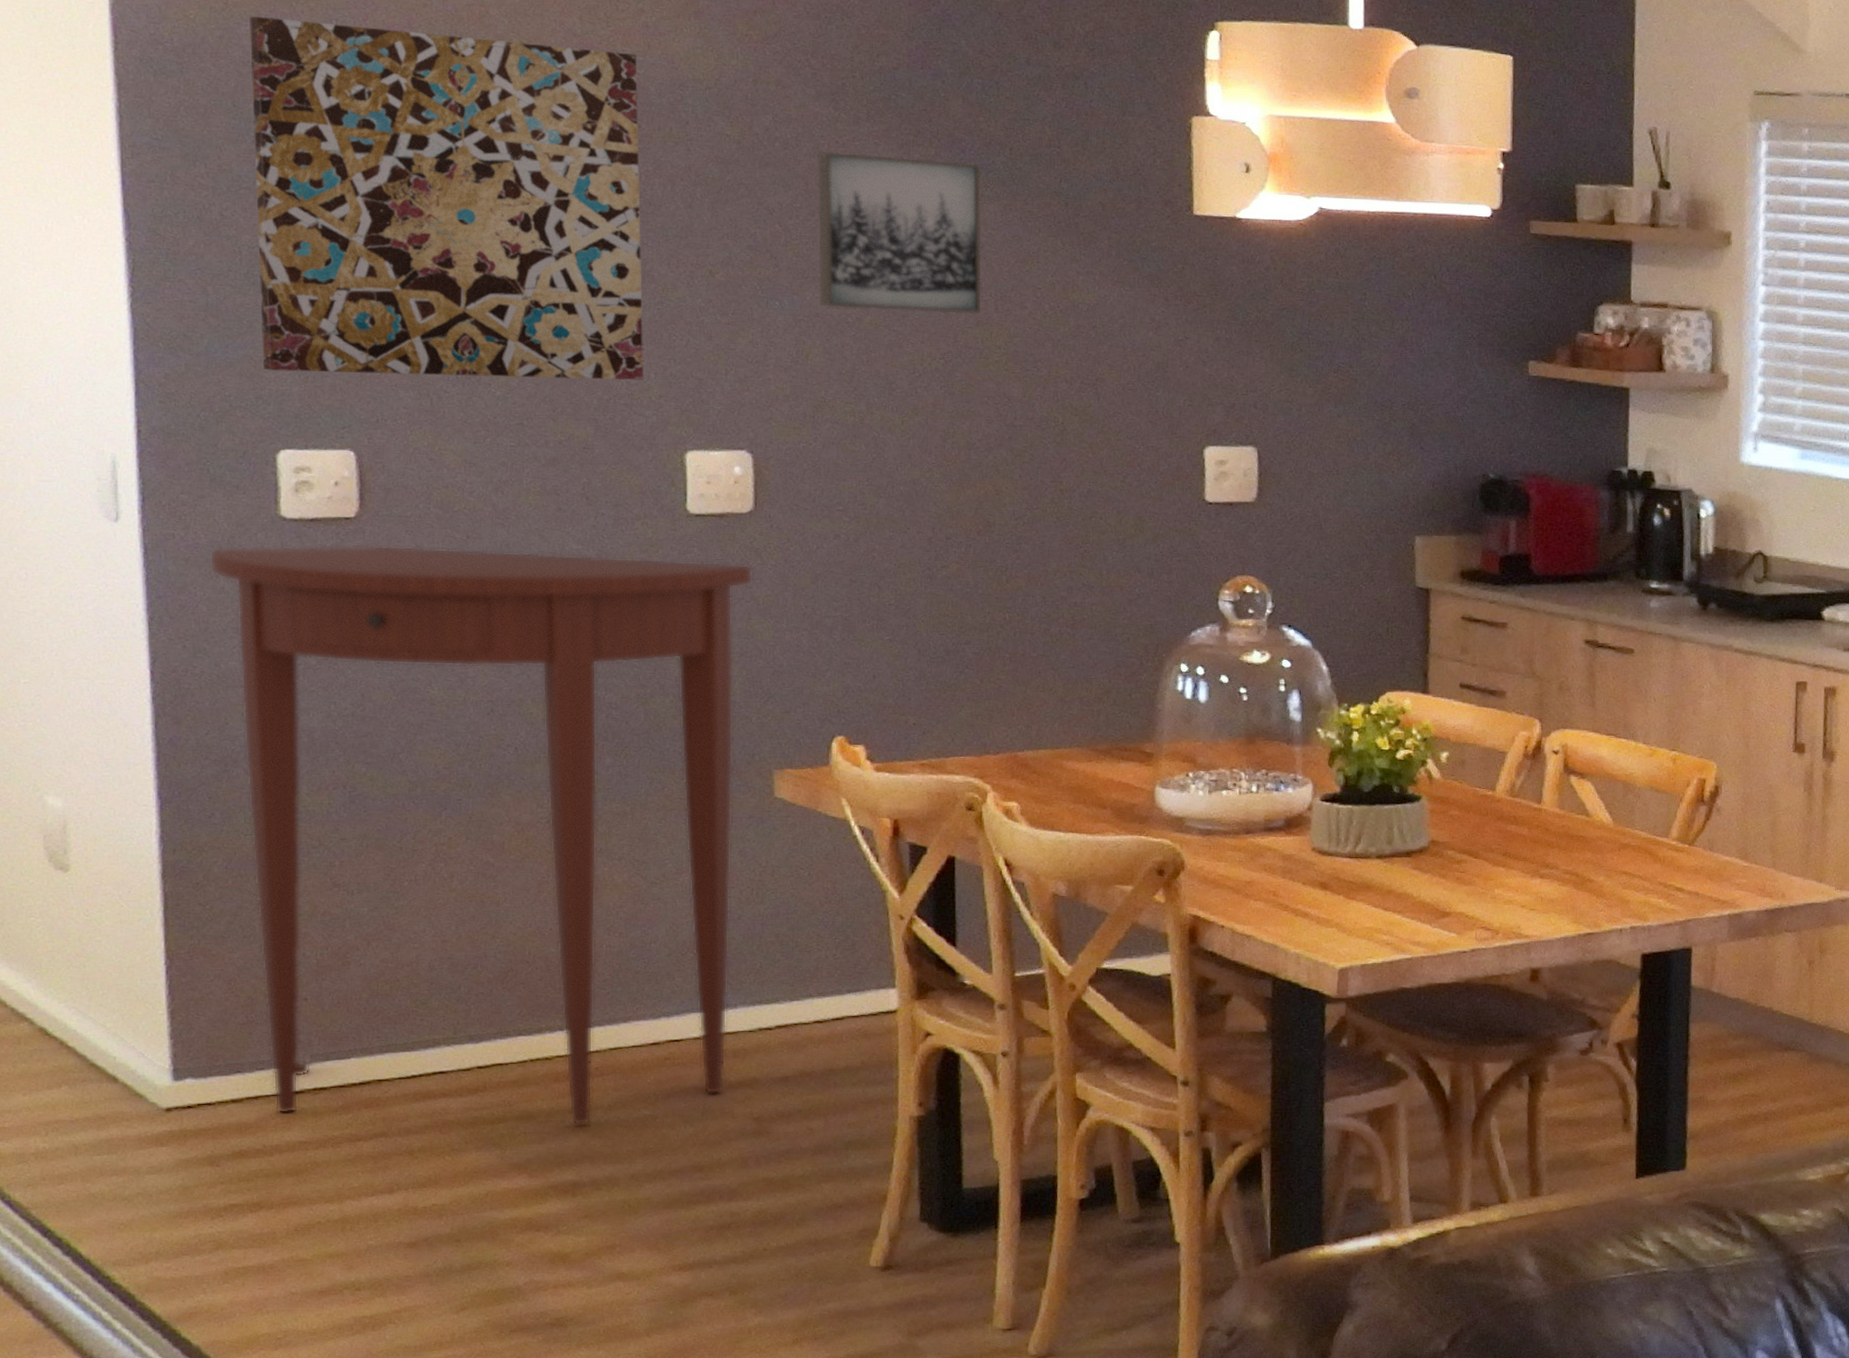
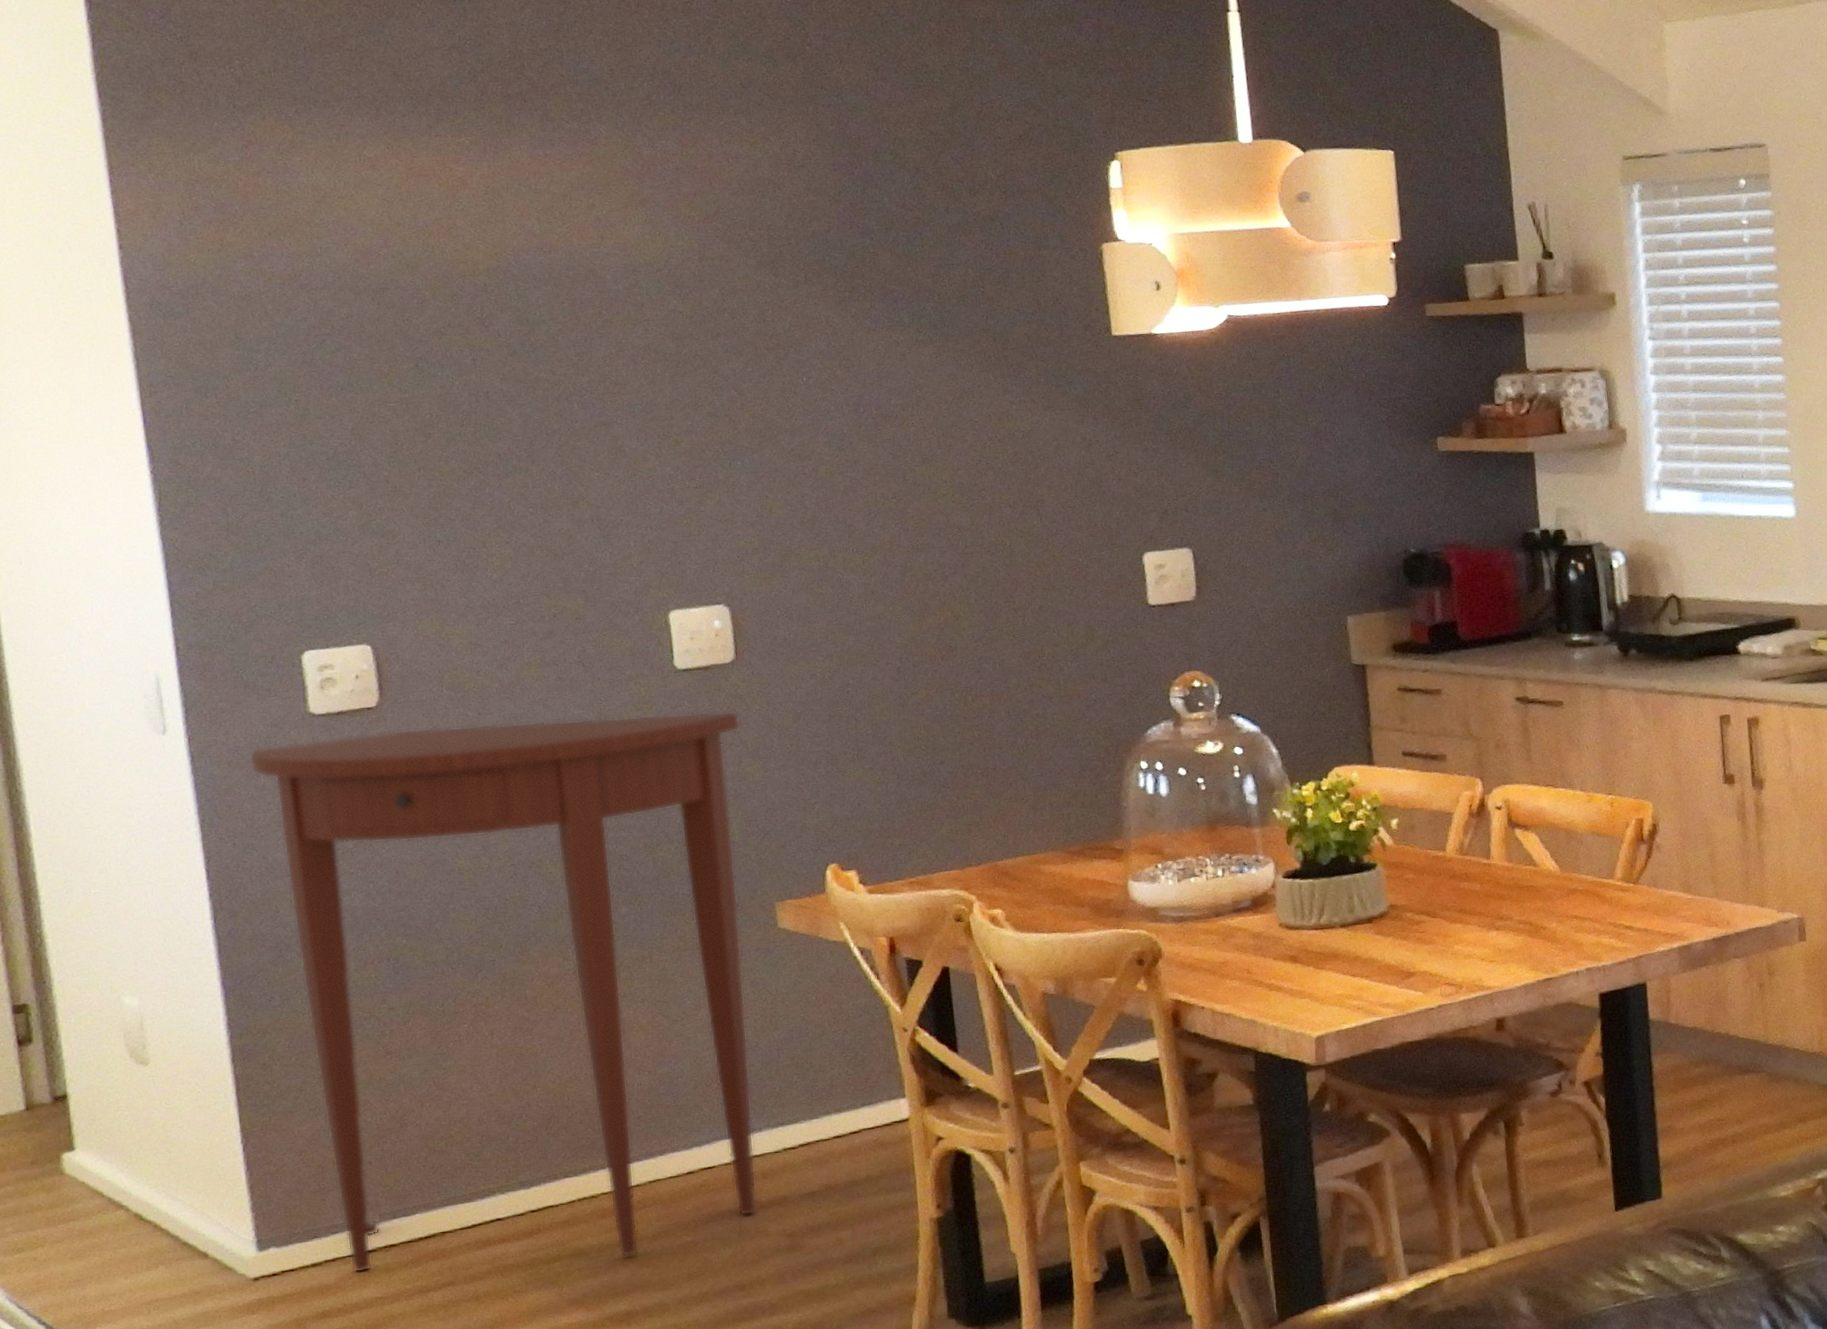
wall art: present [250,16,643,380] -> none [243,246,624,579]
wall art: present [818,152,981,314] -> none [764,312,925,462]

